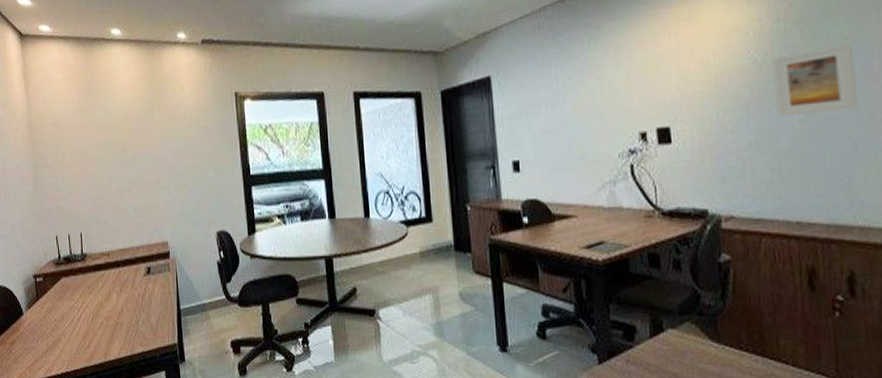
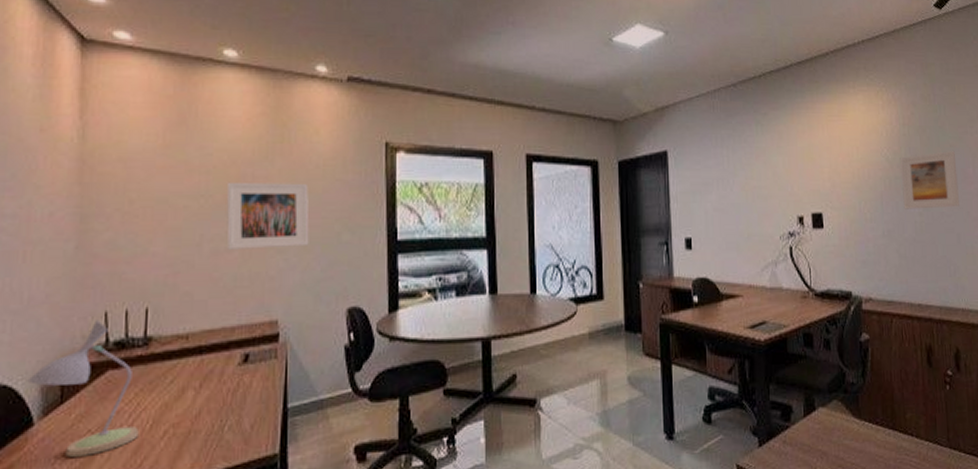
desk lamp: none [16,241,86,337] -> present [27,320,139,457]
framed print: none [123,132,185,187] -> present [226,182,309,250]

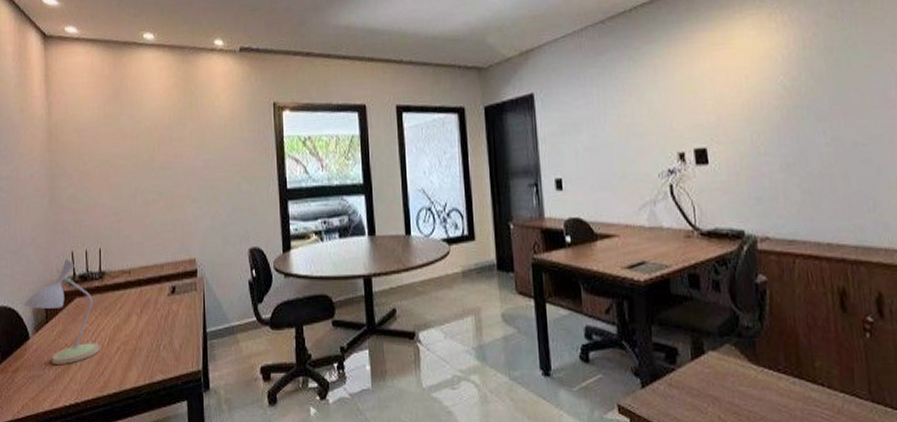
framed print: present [226,182,309,250] -> none [151,142,216,200]
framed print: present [900,151,959,209] -> none [799,72,879,140]

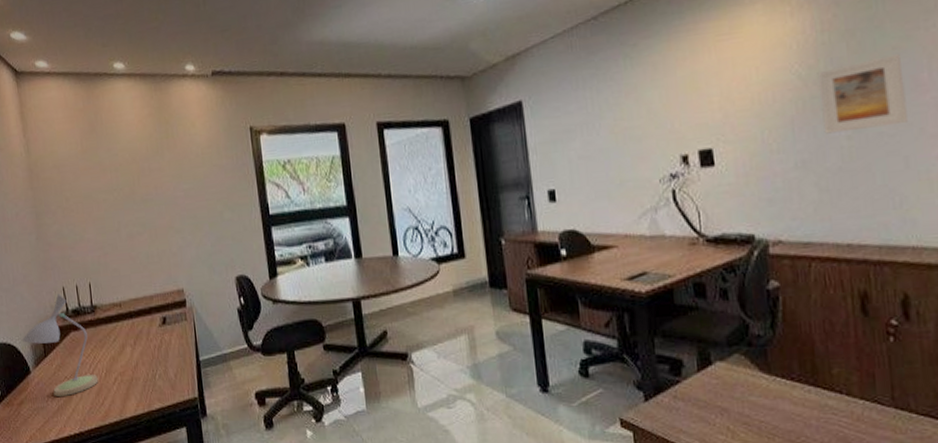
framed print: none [799,72,879,140] -> present [817,54,908,134]

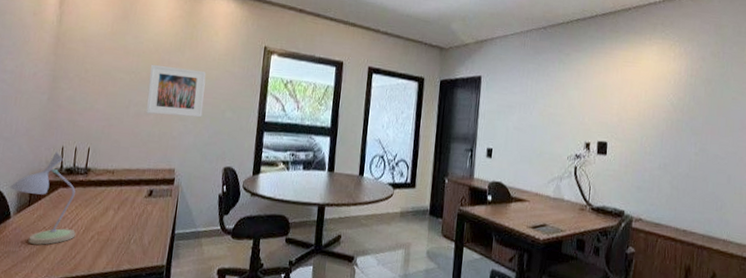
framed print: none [131,171,199,233] -> present [146,64,207,118]
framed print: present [817,54,908,134] -> none [681,102,736,152]

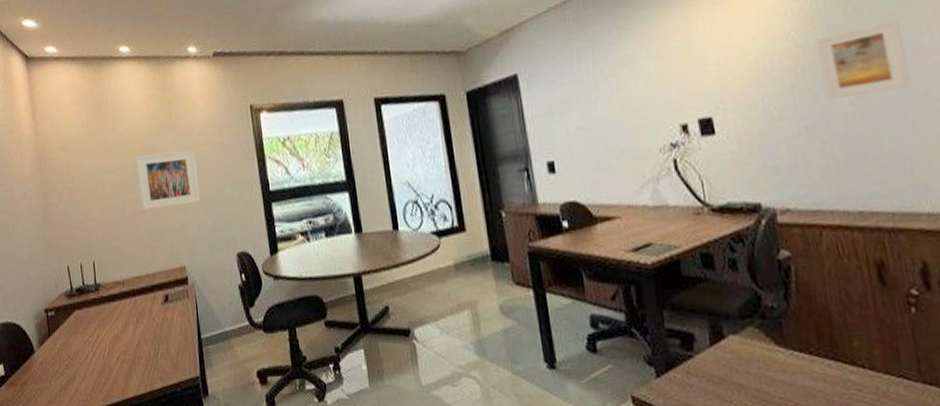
desk lamp: present [9,151,76,245] -> none [27,272,101,376]
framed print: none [681,102,736,152] -> present [814,19,912,100]

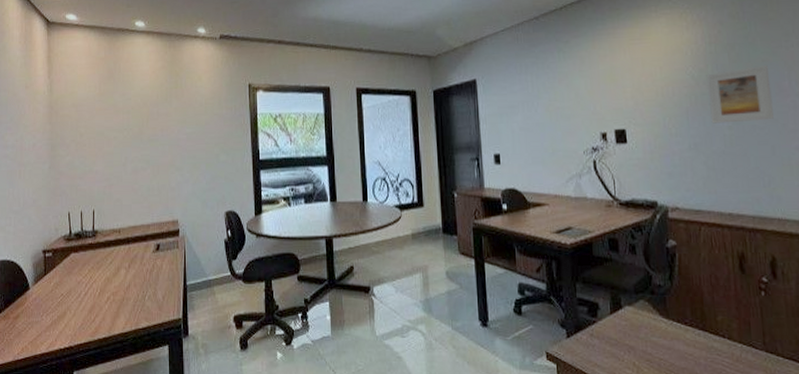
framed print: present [135,149,201,211] -> none [140,117,197,168]

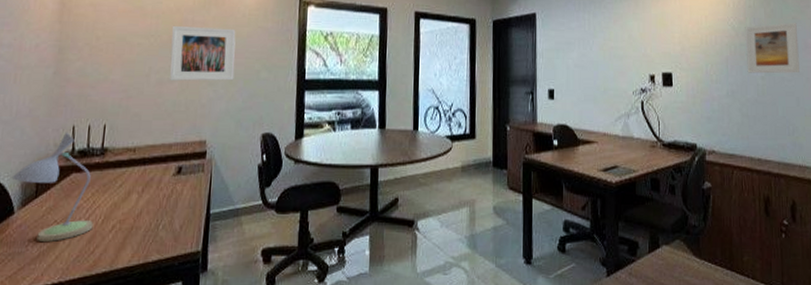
desk lamp: none [25,218,92,312] -> present [11,132,93,241]
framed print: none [140,117,197,168] -> present [169,25,236,81]

